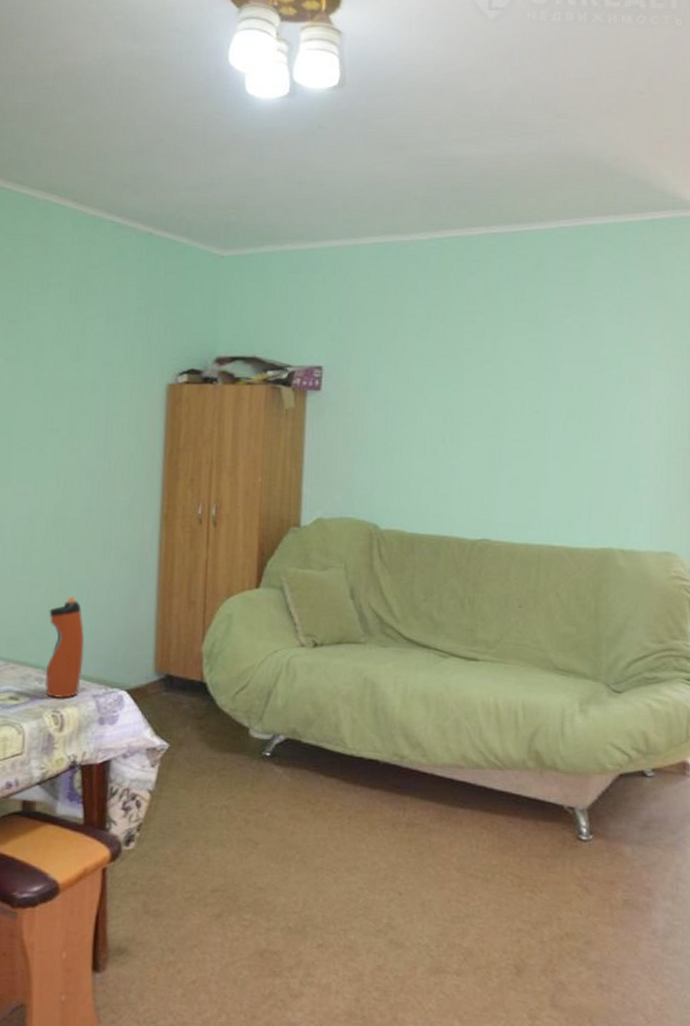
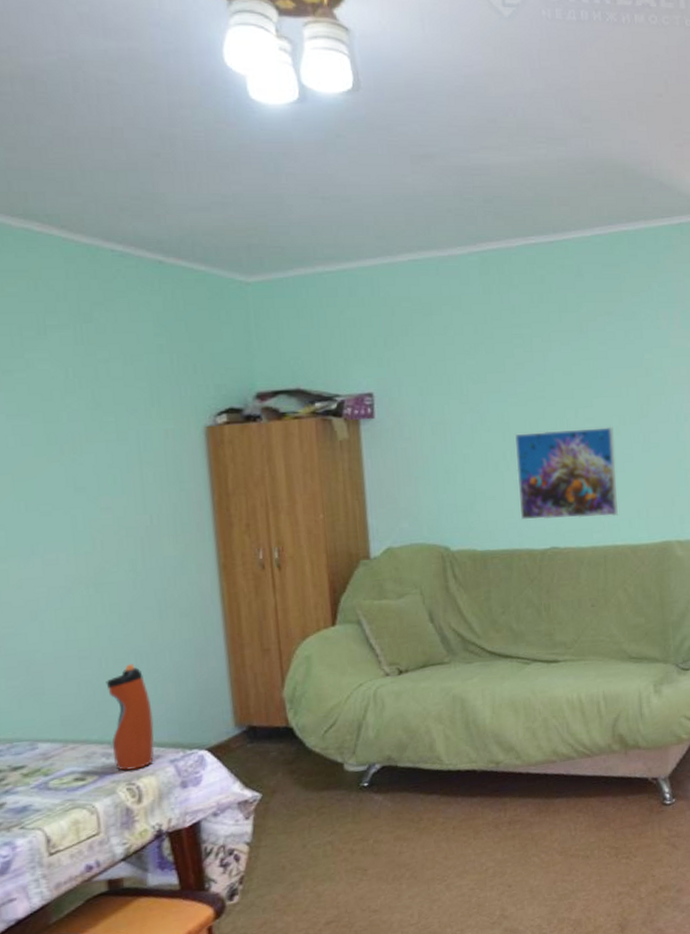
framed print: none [454,419,560,515] -> present [515,426,618,520]

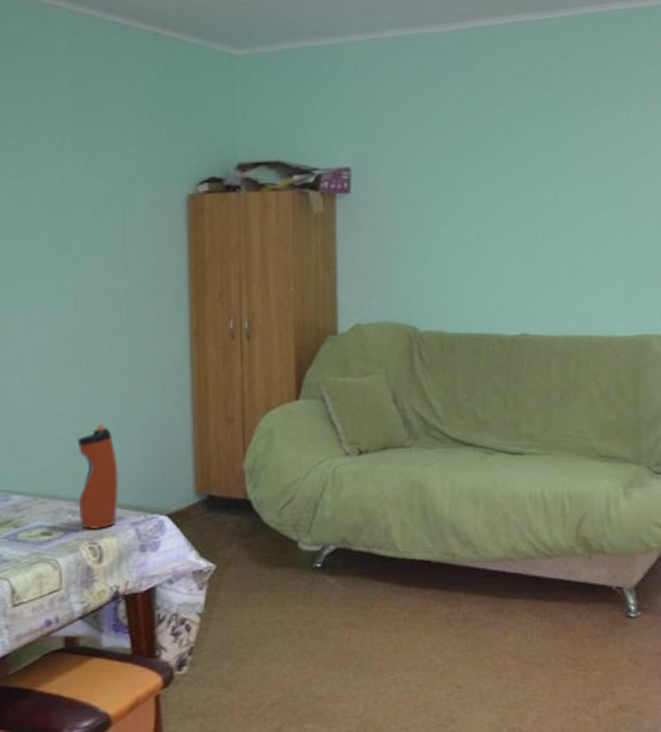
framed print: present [515,426,618,520] -> none [490,211,594,306]

